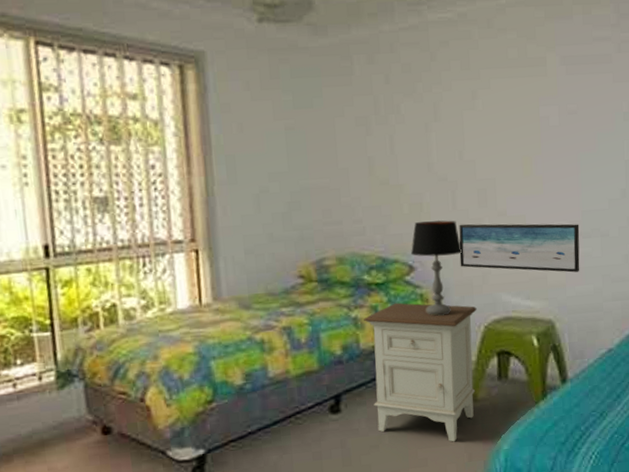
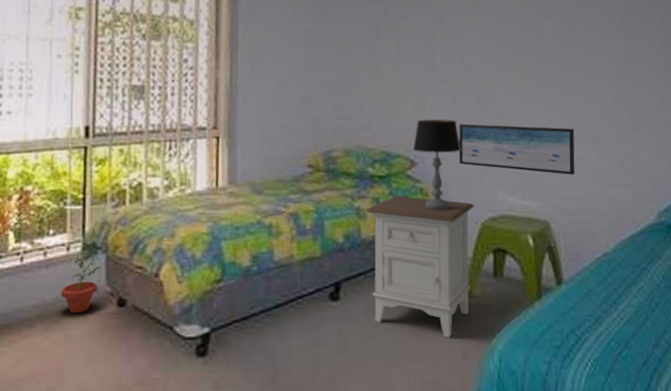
potted plant: none [37,385,79,445] -> present [60,257,100,313]

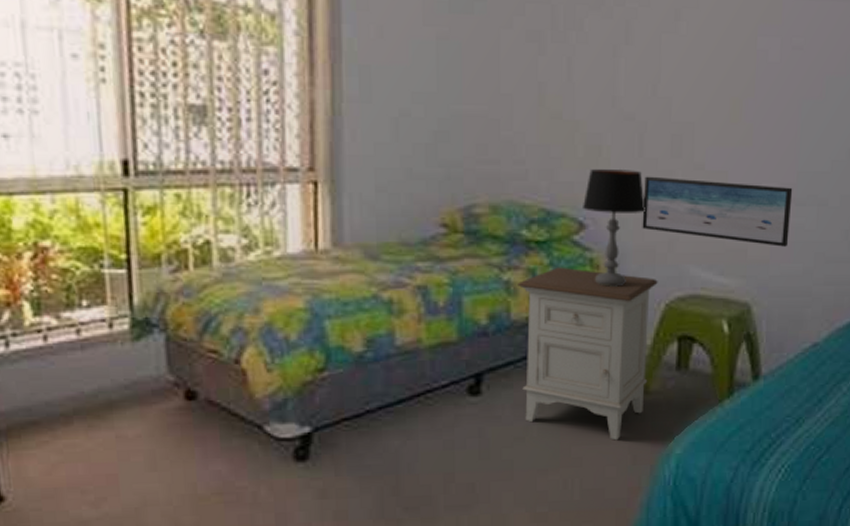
potted plant: present [60,257,100,313] -> none [104,336,158,407]

